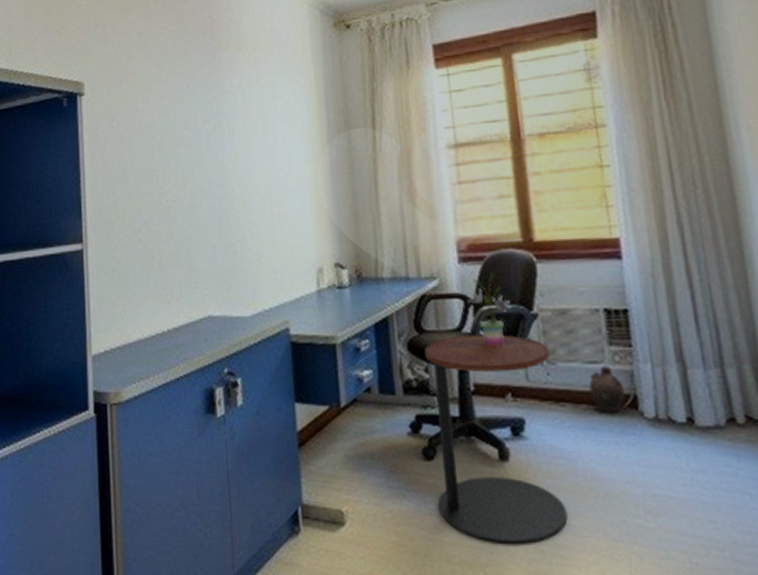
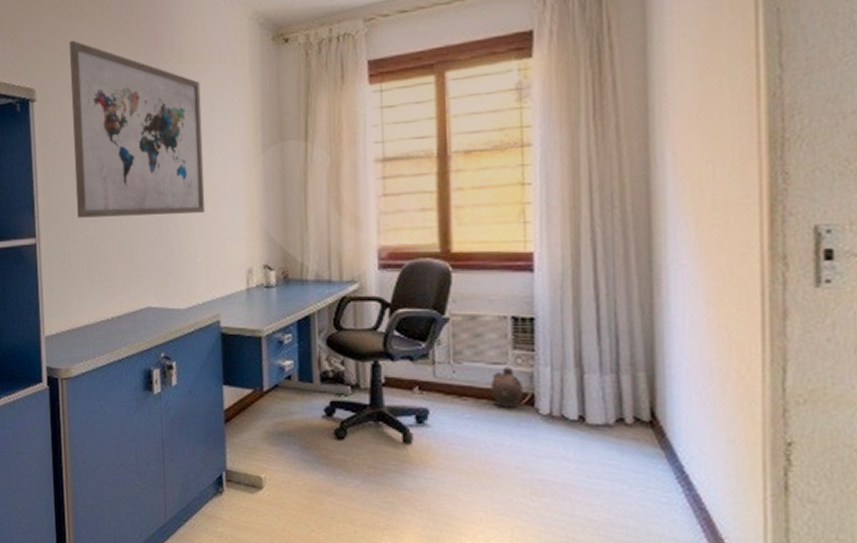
wall art: none [120,31,270,219] -> present [68,40,205,218]
side table: present [424,334,568,545] -> none [342,334,460,514]
potted plant: present [468,272,512,346] -> none [385,279,425,344]

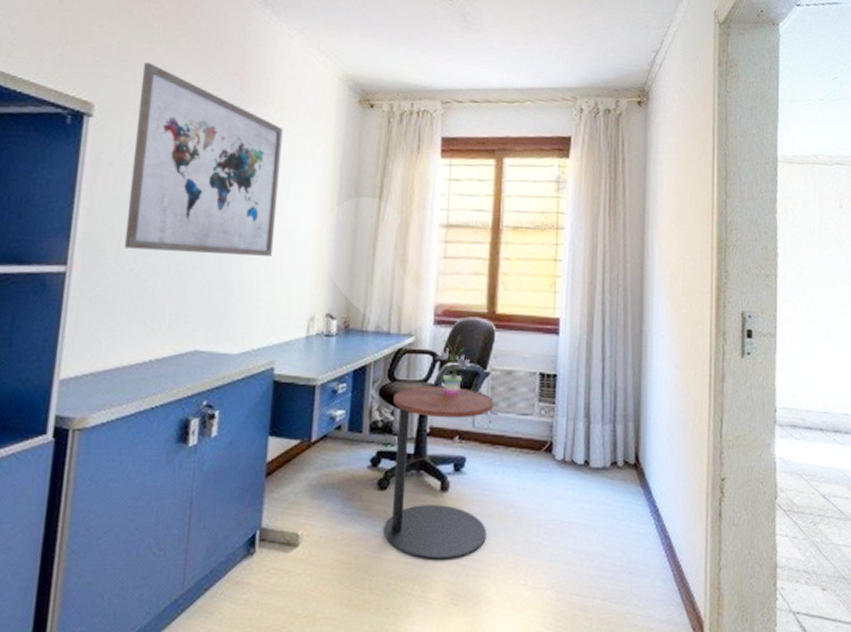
side table: none [342,334,460,514] -> present [385,385,494,561]
potted plant: none [385,279,425,344] -> present [436,335,471,396]
ceramic jug: present [490,367,524,409] -> none [519,417,545,456]

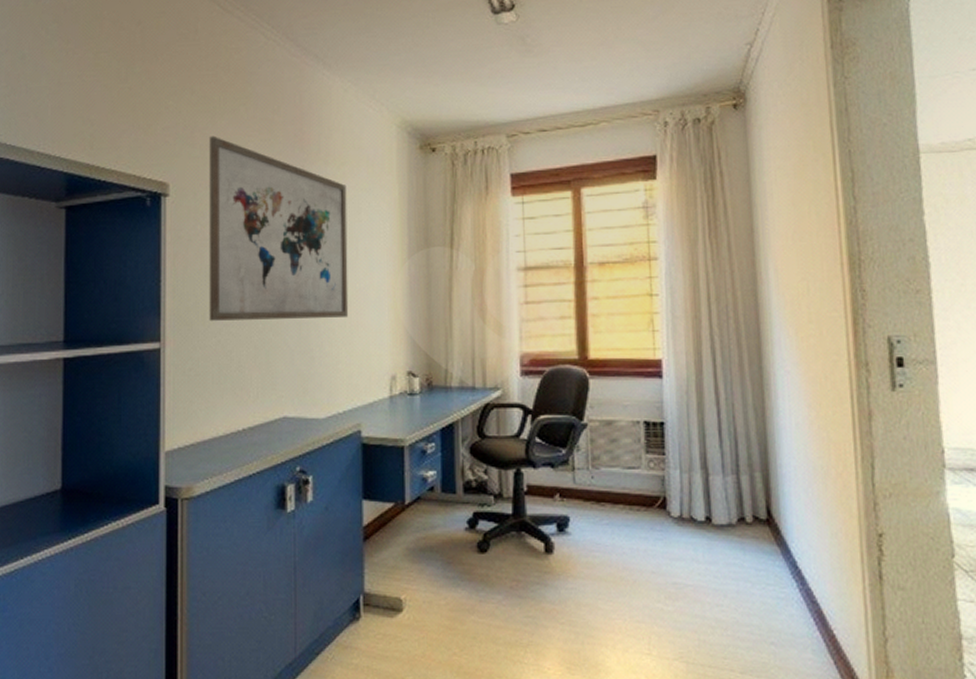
side table: present [385,385,494,561] -> none [485,441,600,627]
potted plant: present [436,335,471,396] -> none [527,385,565,451]

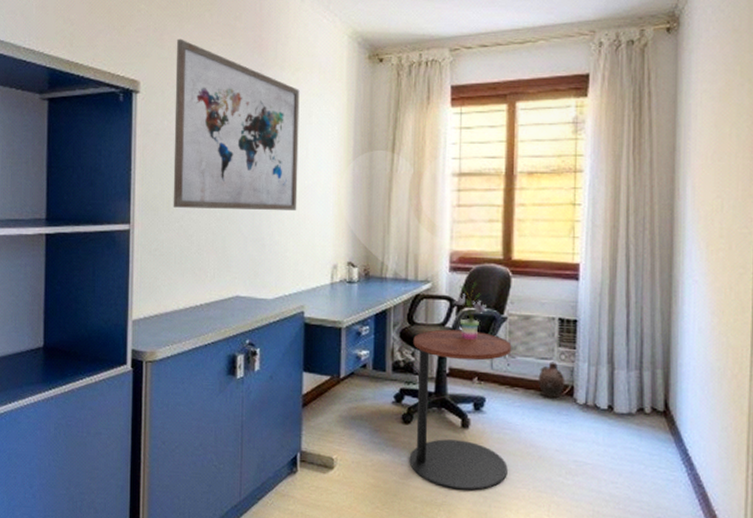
side table: none [485,441,600,627] -> present [410,329,512,491]
potted plant: none [527,385,565,451] -> present [453,281,487,340]
ceramic jug: none [626,471,657,513] -> present [538,362,565,399]

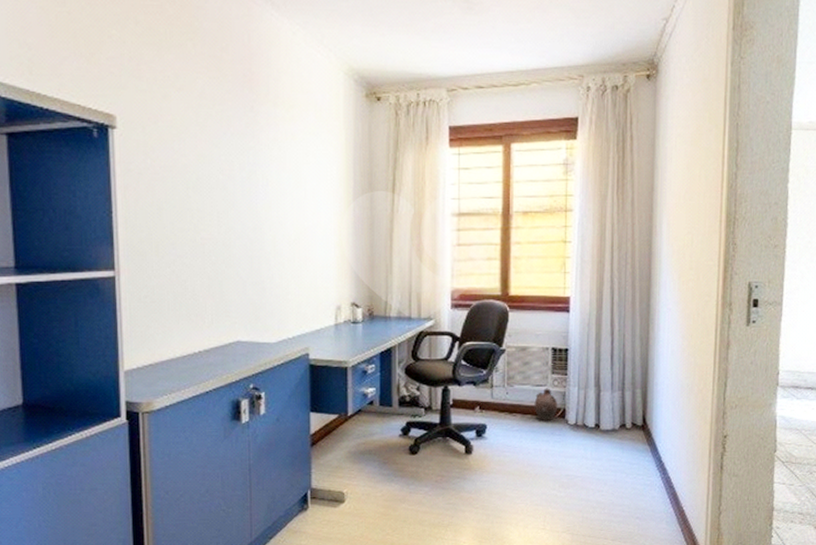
wall art: present [173,38,300,210] -> none [156,69,298,252]
side table: present [410,329,512,491] -> none [418,363,510,511]
potted plant: present [453,281,487,340] -> none [455,317,487,372]

